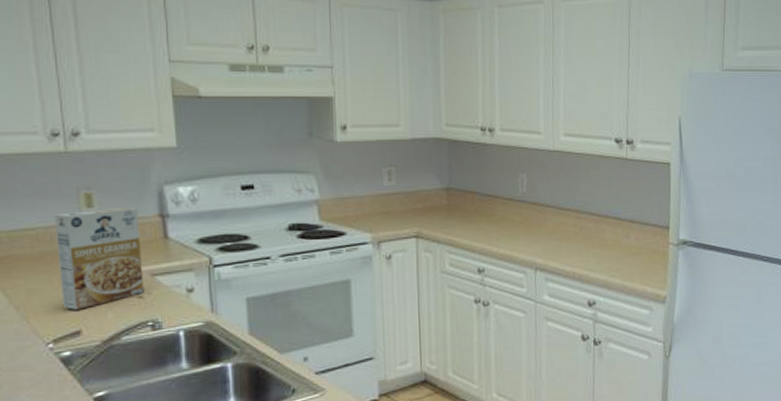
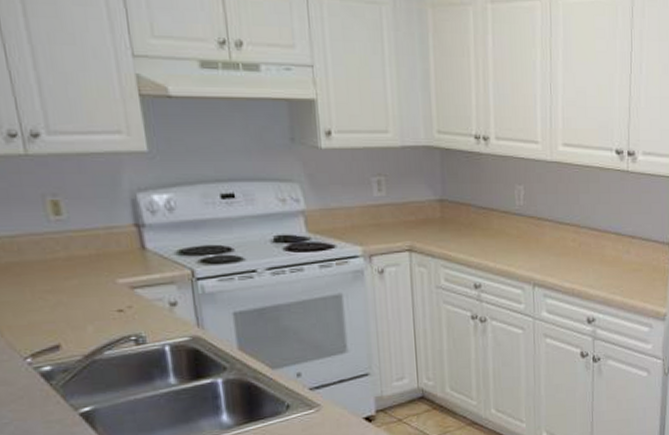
cereal box: present [54,206,144,310] -> none [19,215,124,323]

